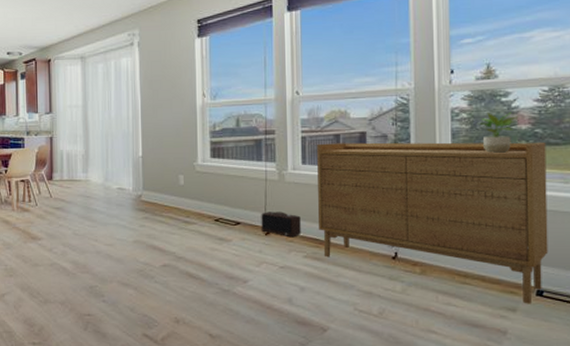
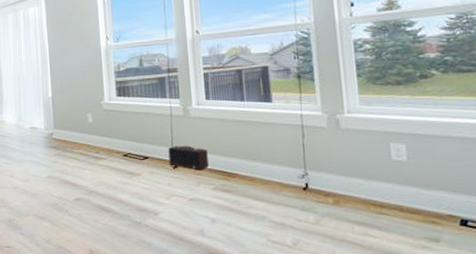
sideboard: present [317,142,548,304] -> none [220,69,470,234]
potted plant: present [476,112,519,153] -> none [381,41,426,82]

